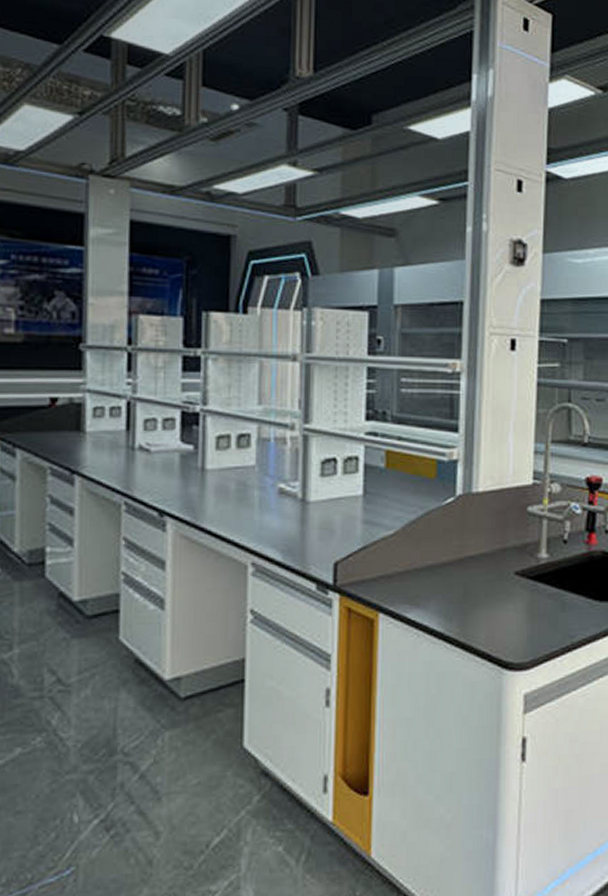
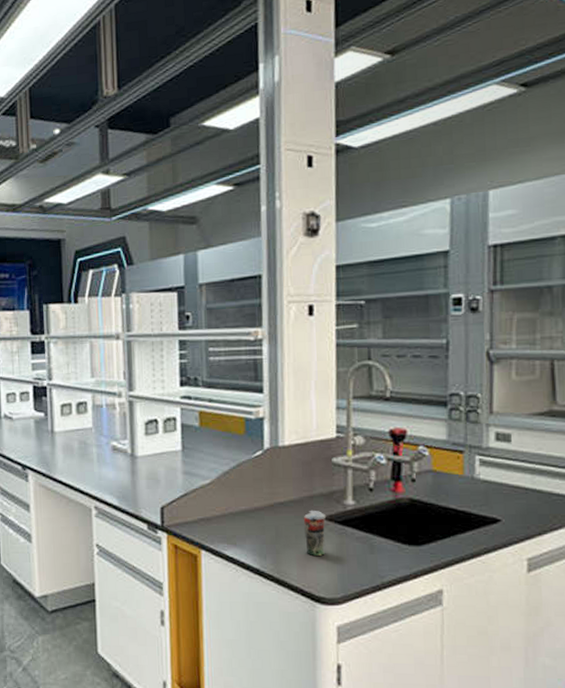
beverage cup: none [494,564,519,616] -> present [303,510,327,556]

